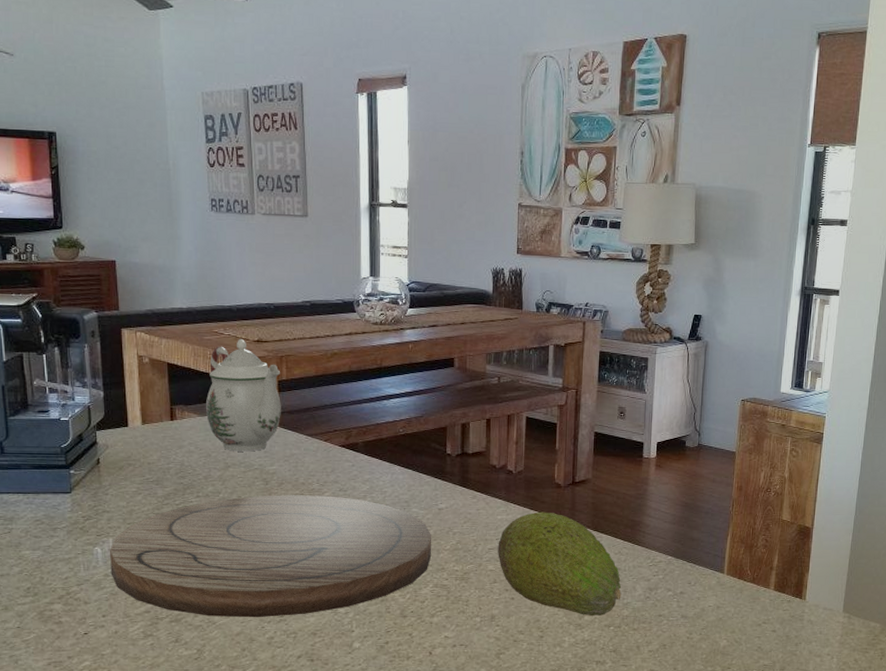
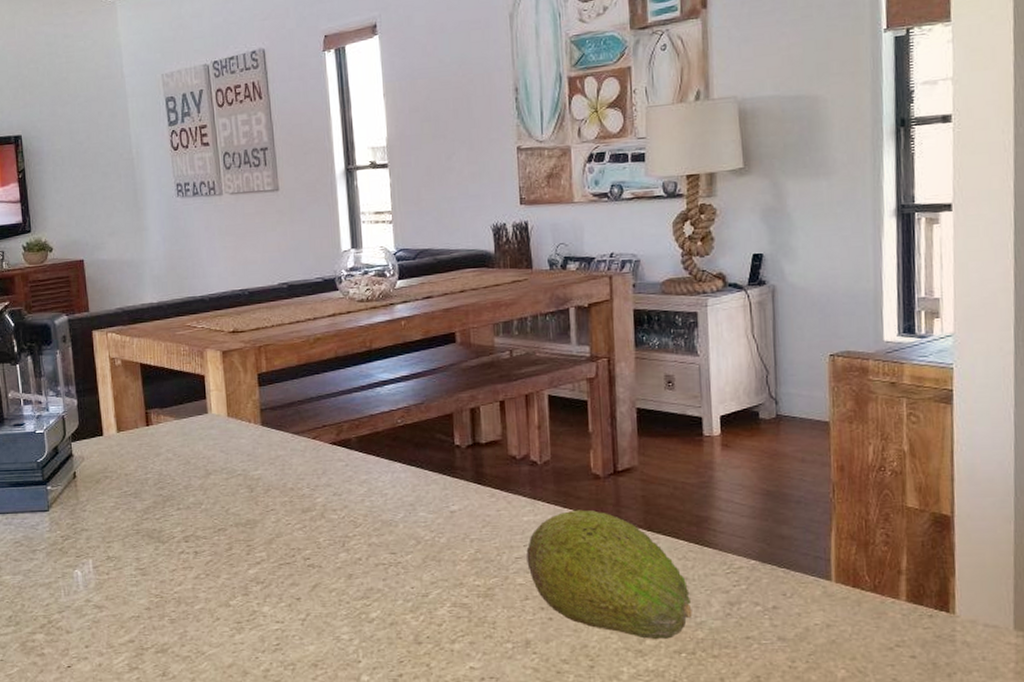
cutting board: present [110,495,431,618] -> none [90,501,446,647]
teapot: present [205,338,281,452] -> none [181,330,263,456]

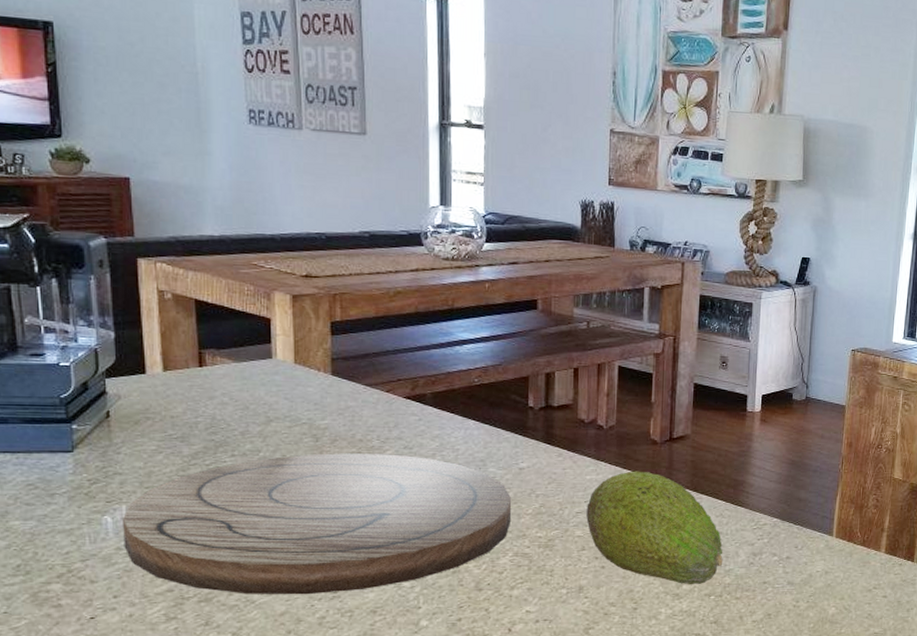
cutting board: none [90,501,446,647] -> present [123,453,511,595]

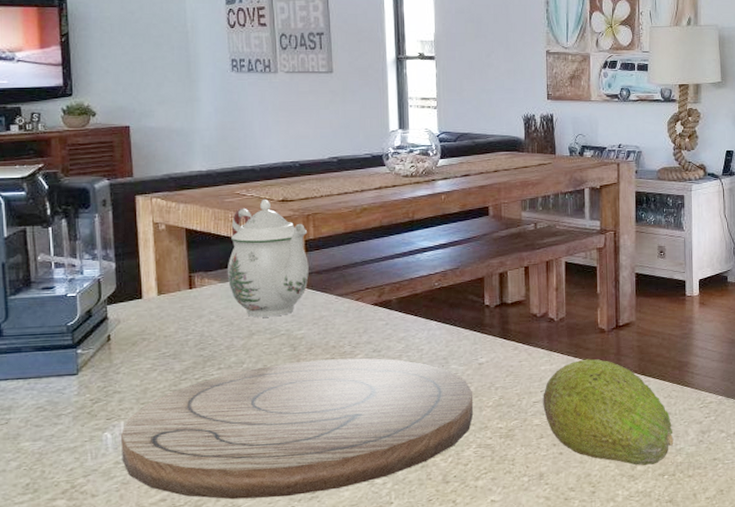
teapot: none [242,272,334,404] -> present [227,198,309,318]

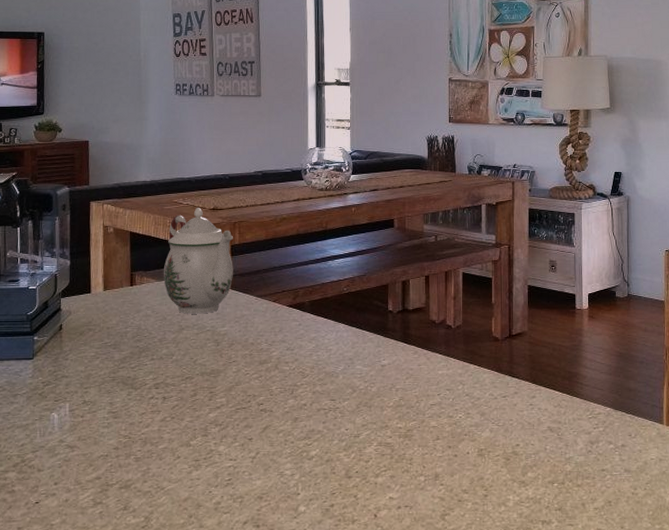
cutting board: present [121,358,473,500] -> none [65,355,375,482]
fruit: present [543,358,674,466] -> none [440,365,563,473]

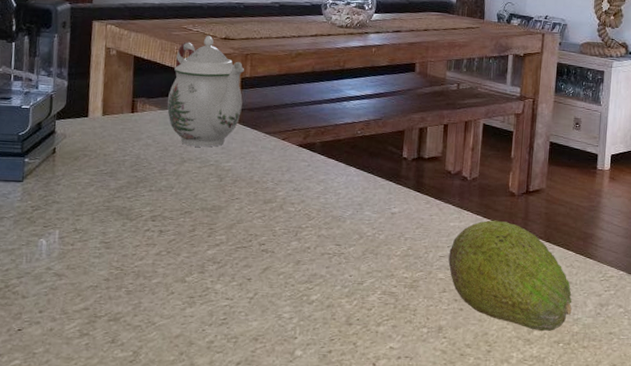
fruit: none [440,365,563,473] -> present [448,220,572,332]

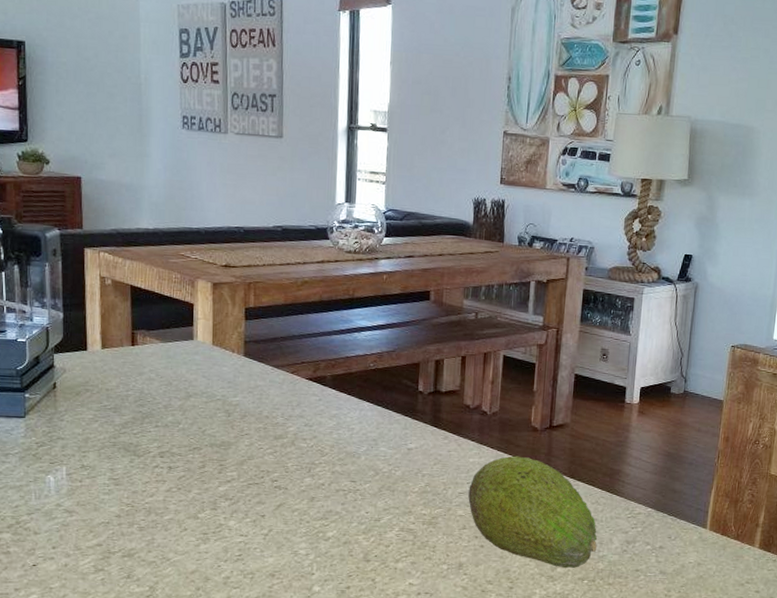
teapot: present [167,35,245,147] -> none [168,262,248,382]

